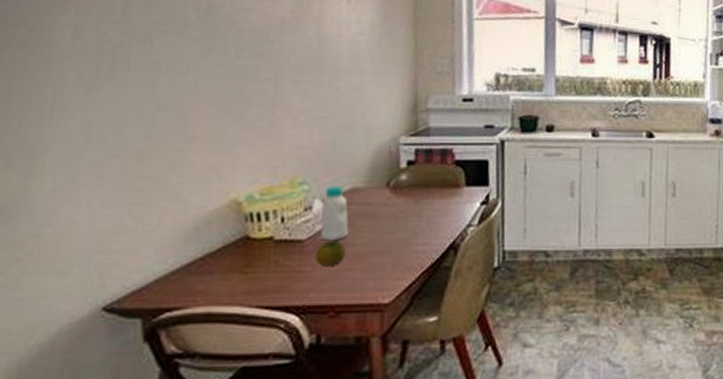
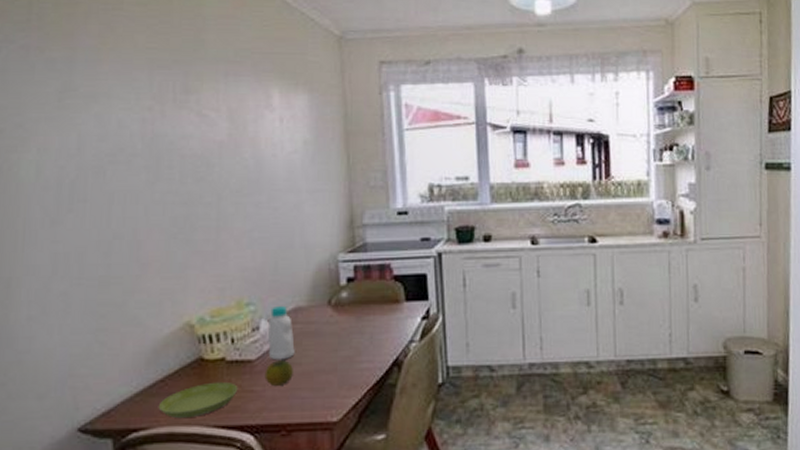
saucer: none [196,261,286,299] -> present [158,381,238,419]

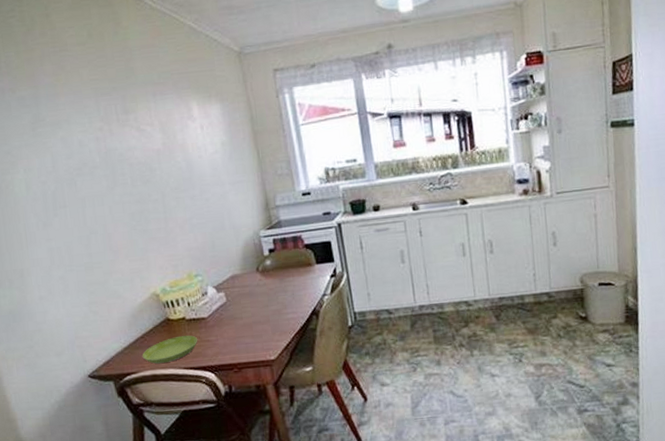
fruit: present [264,360,293,386] -> none [216,316,237,336]
bottle: present [268,305,295,361] -> none [213,274,236,317]

